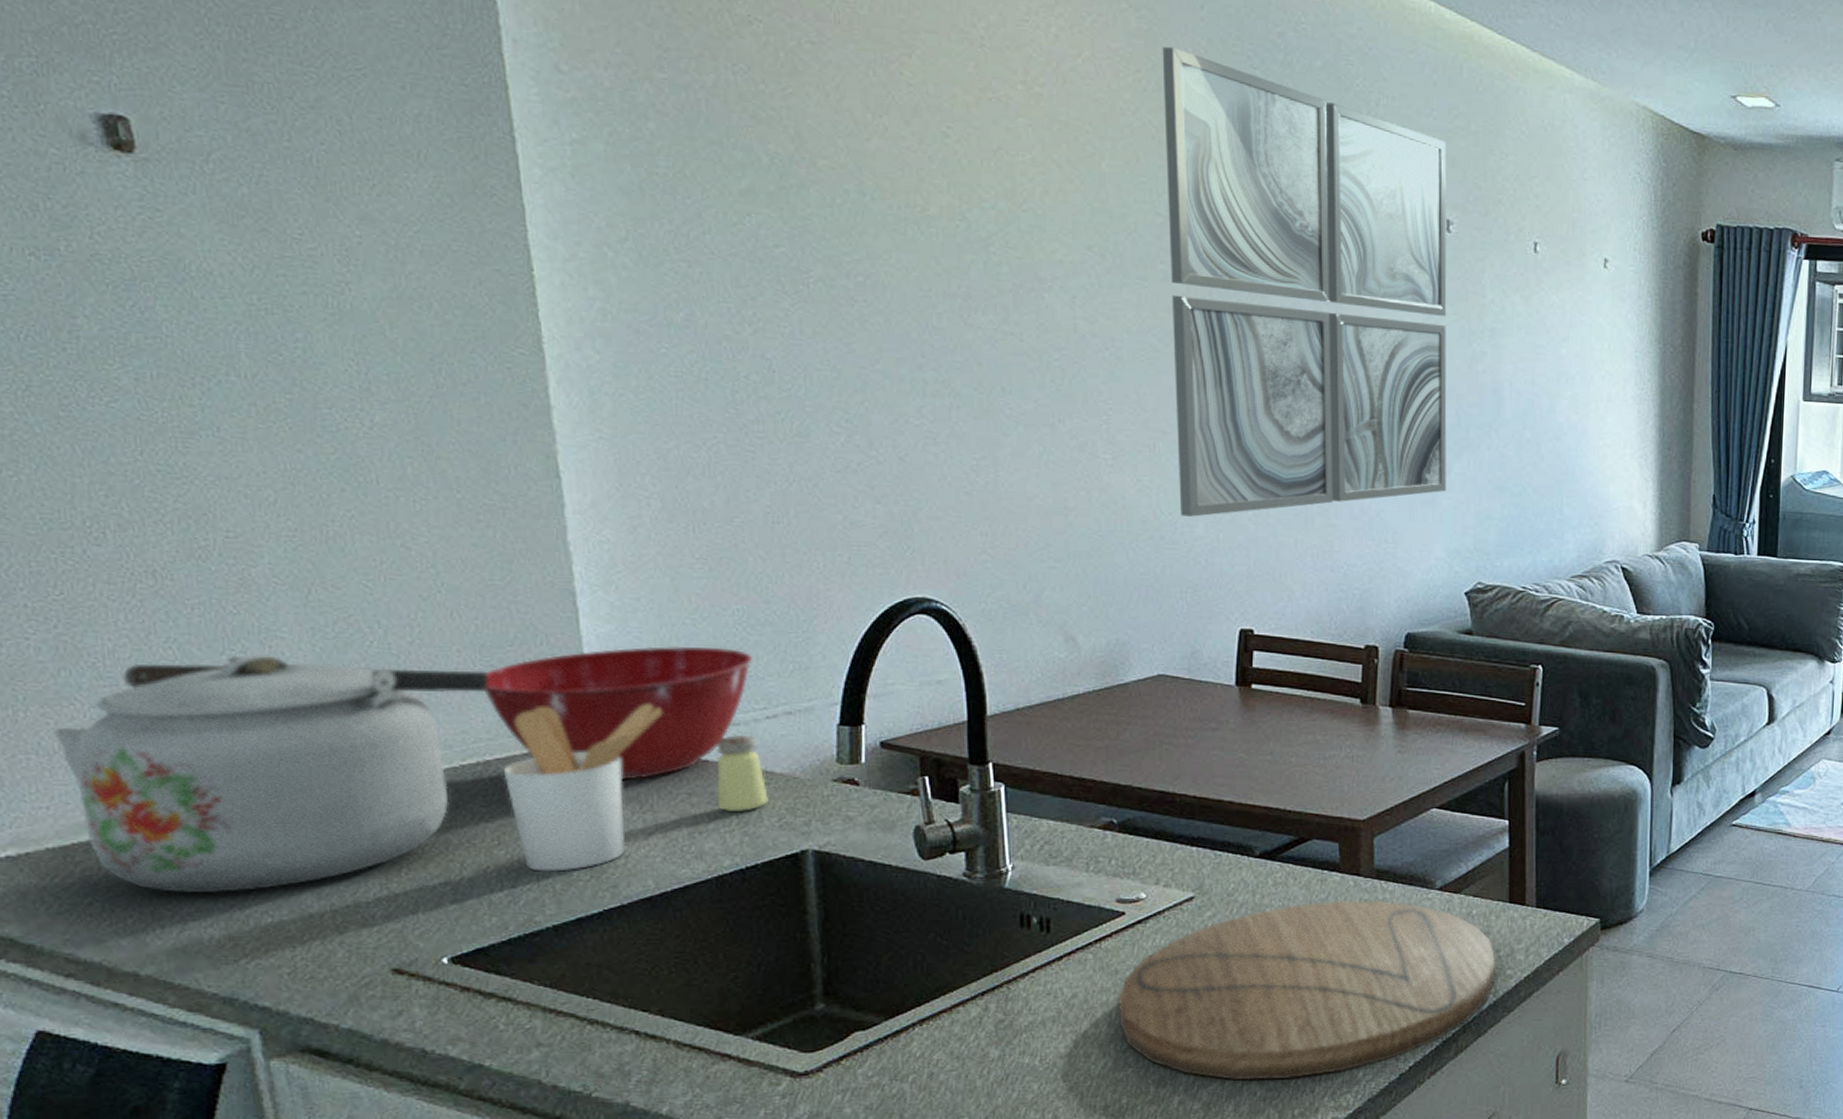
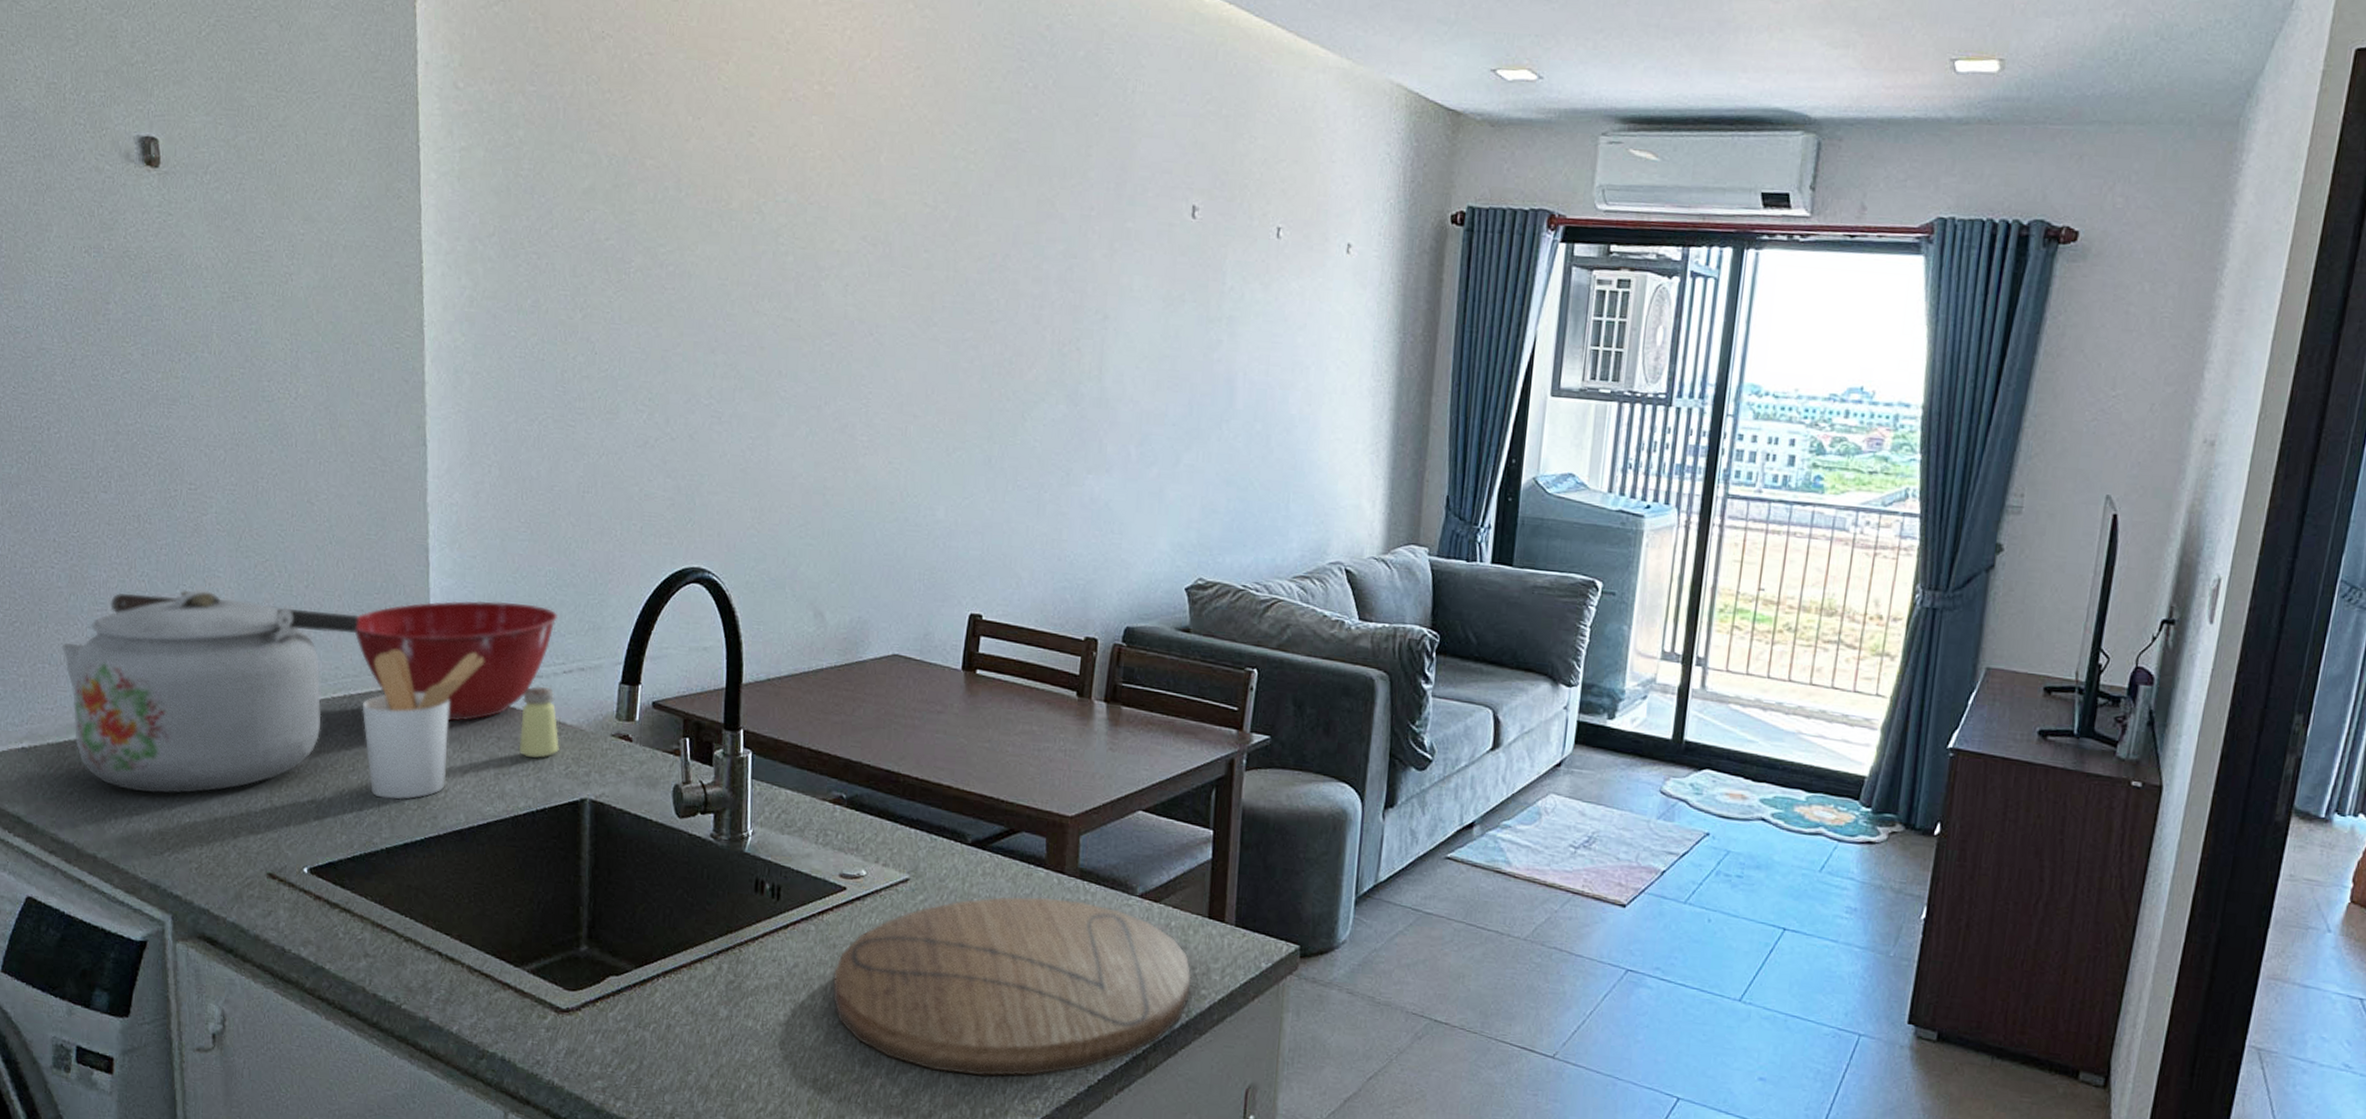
wall art: present [1162,46,1447,517] -> none [924,43,1197,500]

